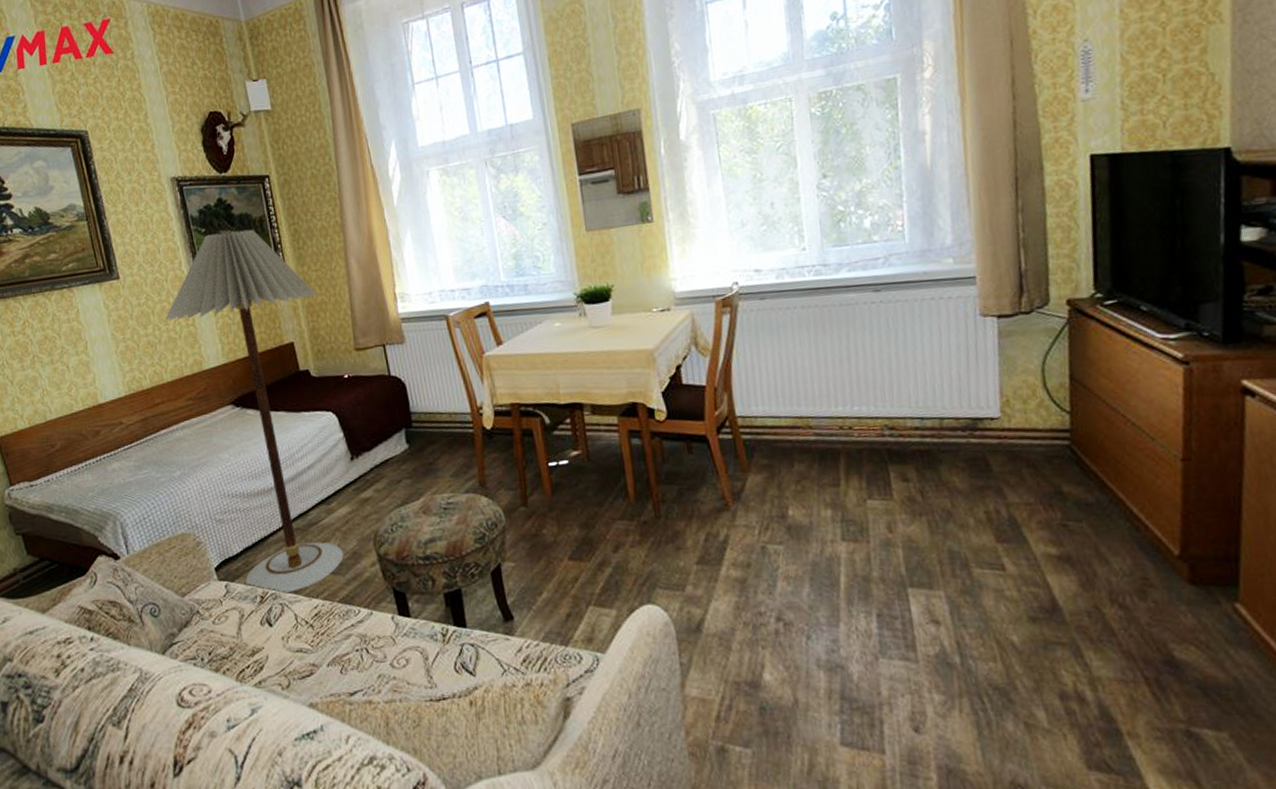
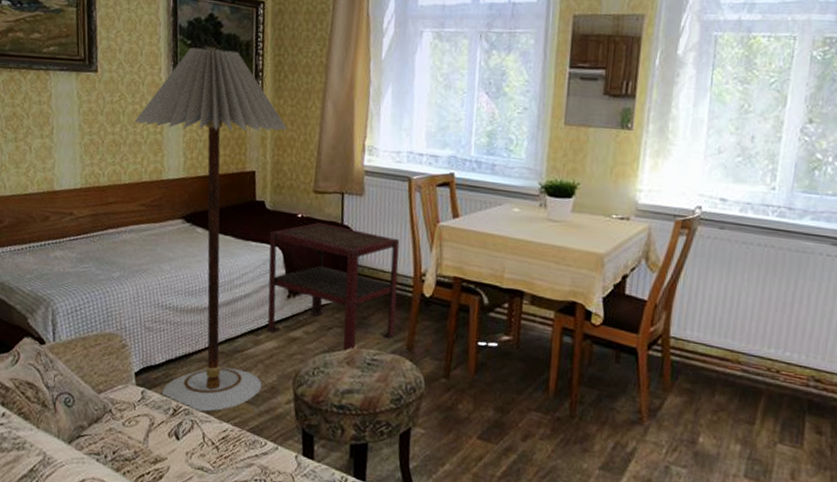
side table: none [320,378,465,502] -> present [266,221,400,352]

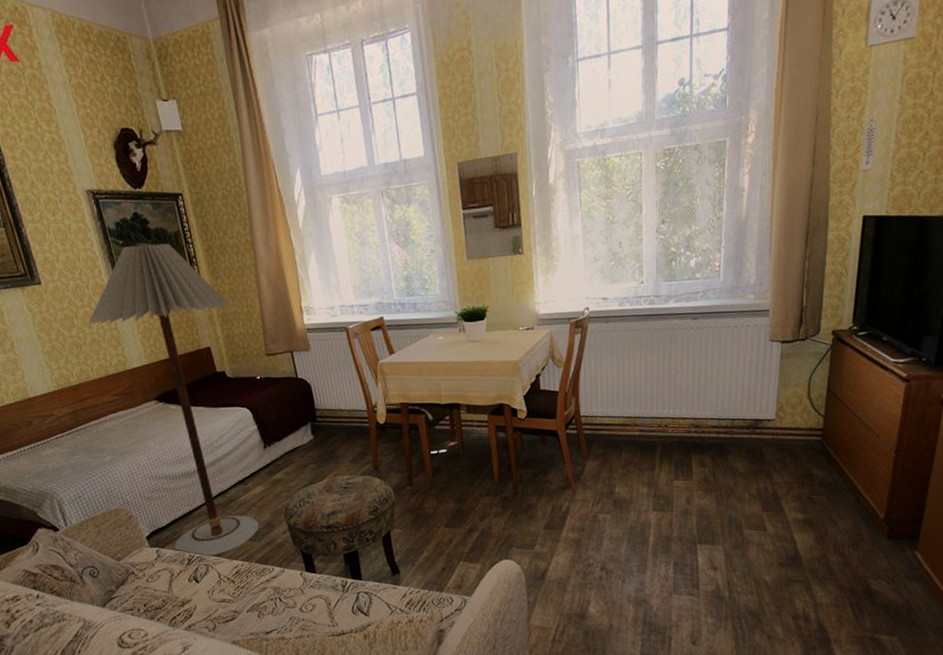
side table: present [266,221,400,352] -> none [235,379,362,483]

